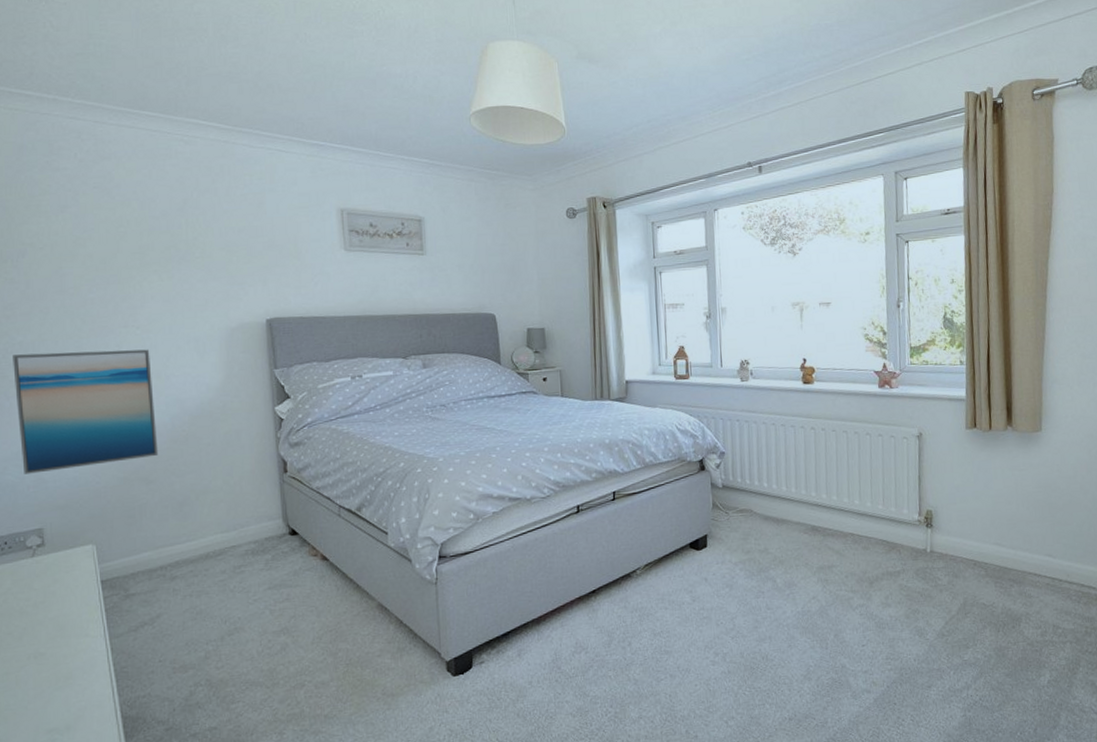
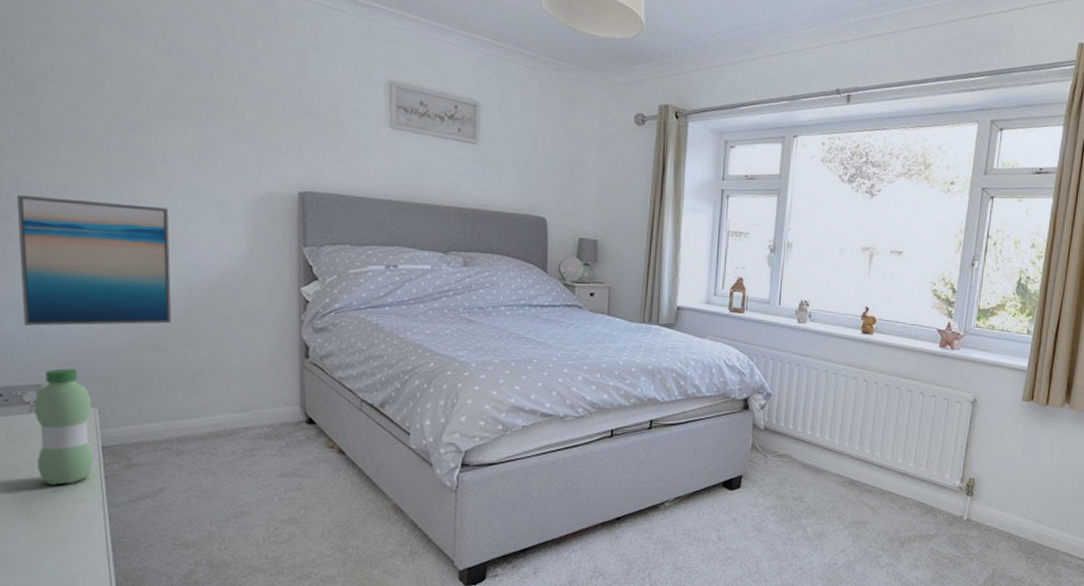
water bottle: none [37,510,94,624] -> present [34,368,94,485]

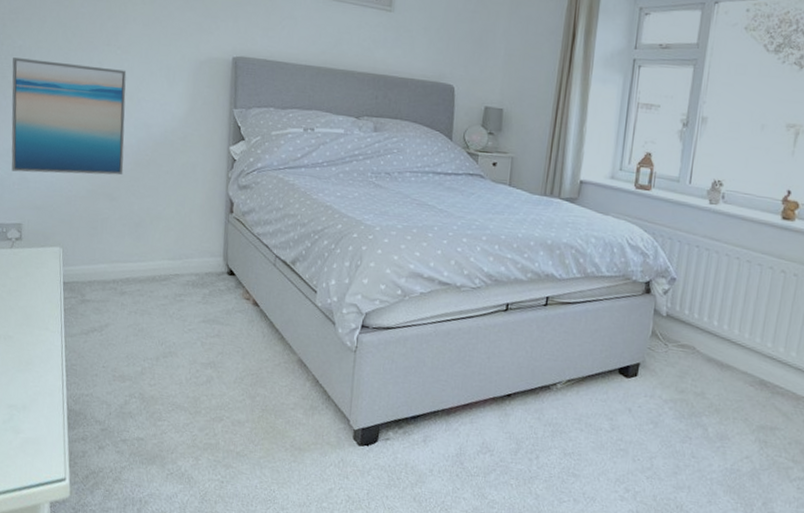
water bottle: present [34,368,94,485] -> none [14,210,58,313]

